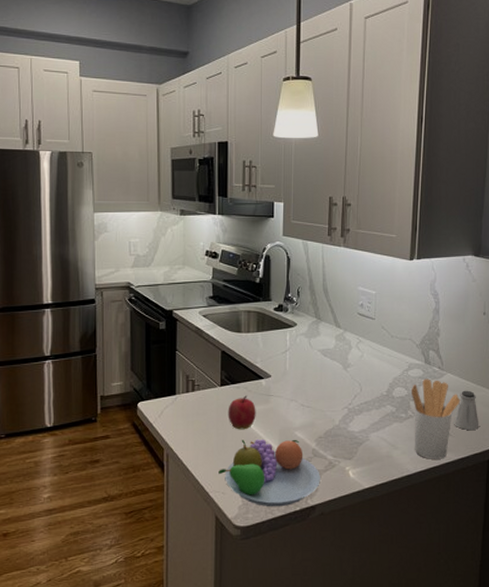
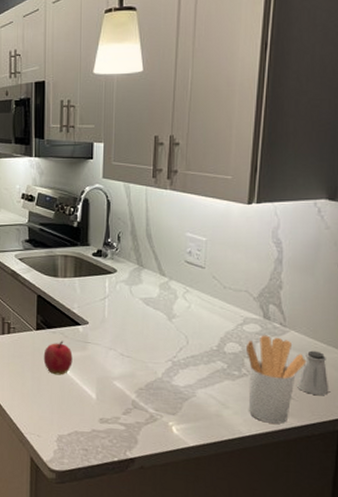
fruit bowl: present [218,439,320,507] -> none [34,385,141,456]

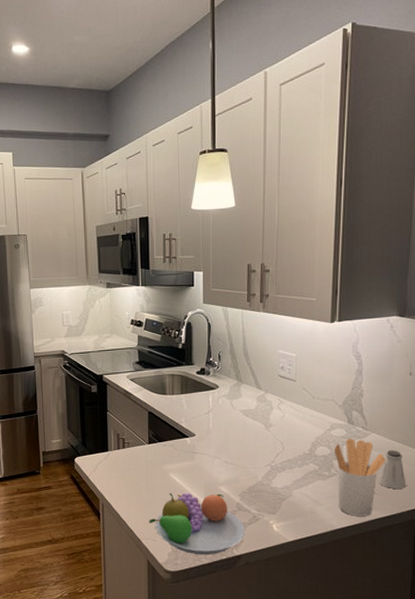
fruit bowl: none [34,385,141,456] -> present [149,493,245,555]
apple: present [43,341,73,375] -> none [156,452,182,484]

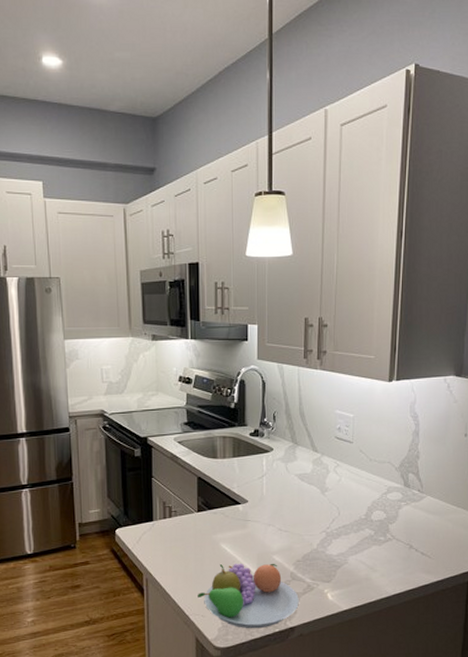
utensil holder: present [333,438,386,516] -> none [389,501,441,581]
saltshaker: present [379,450,406,490] -> none [433,512,460,553]

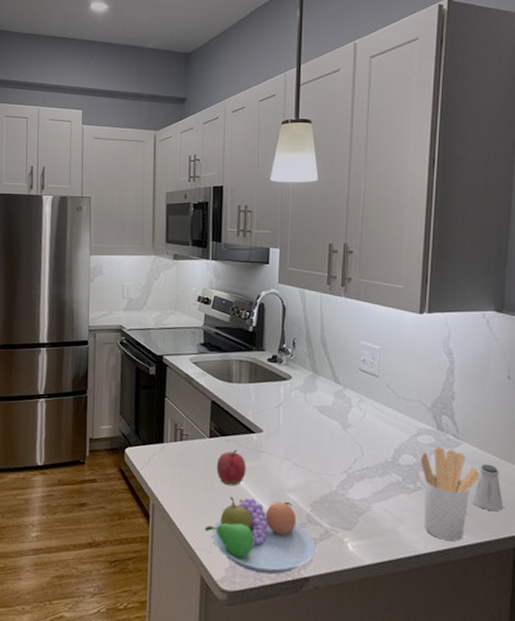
apple: none [205,521,234,555] -> present [216,449,246,486]
utensil holder: none [389,501,441,581] -> present [420,447,480,541]
saltshaker: none [433,512,460,553] -> present [472,464,503,512]

